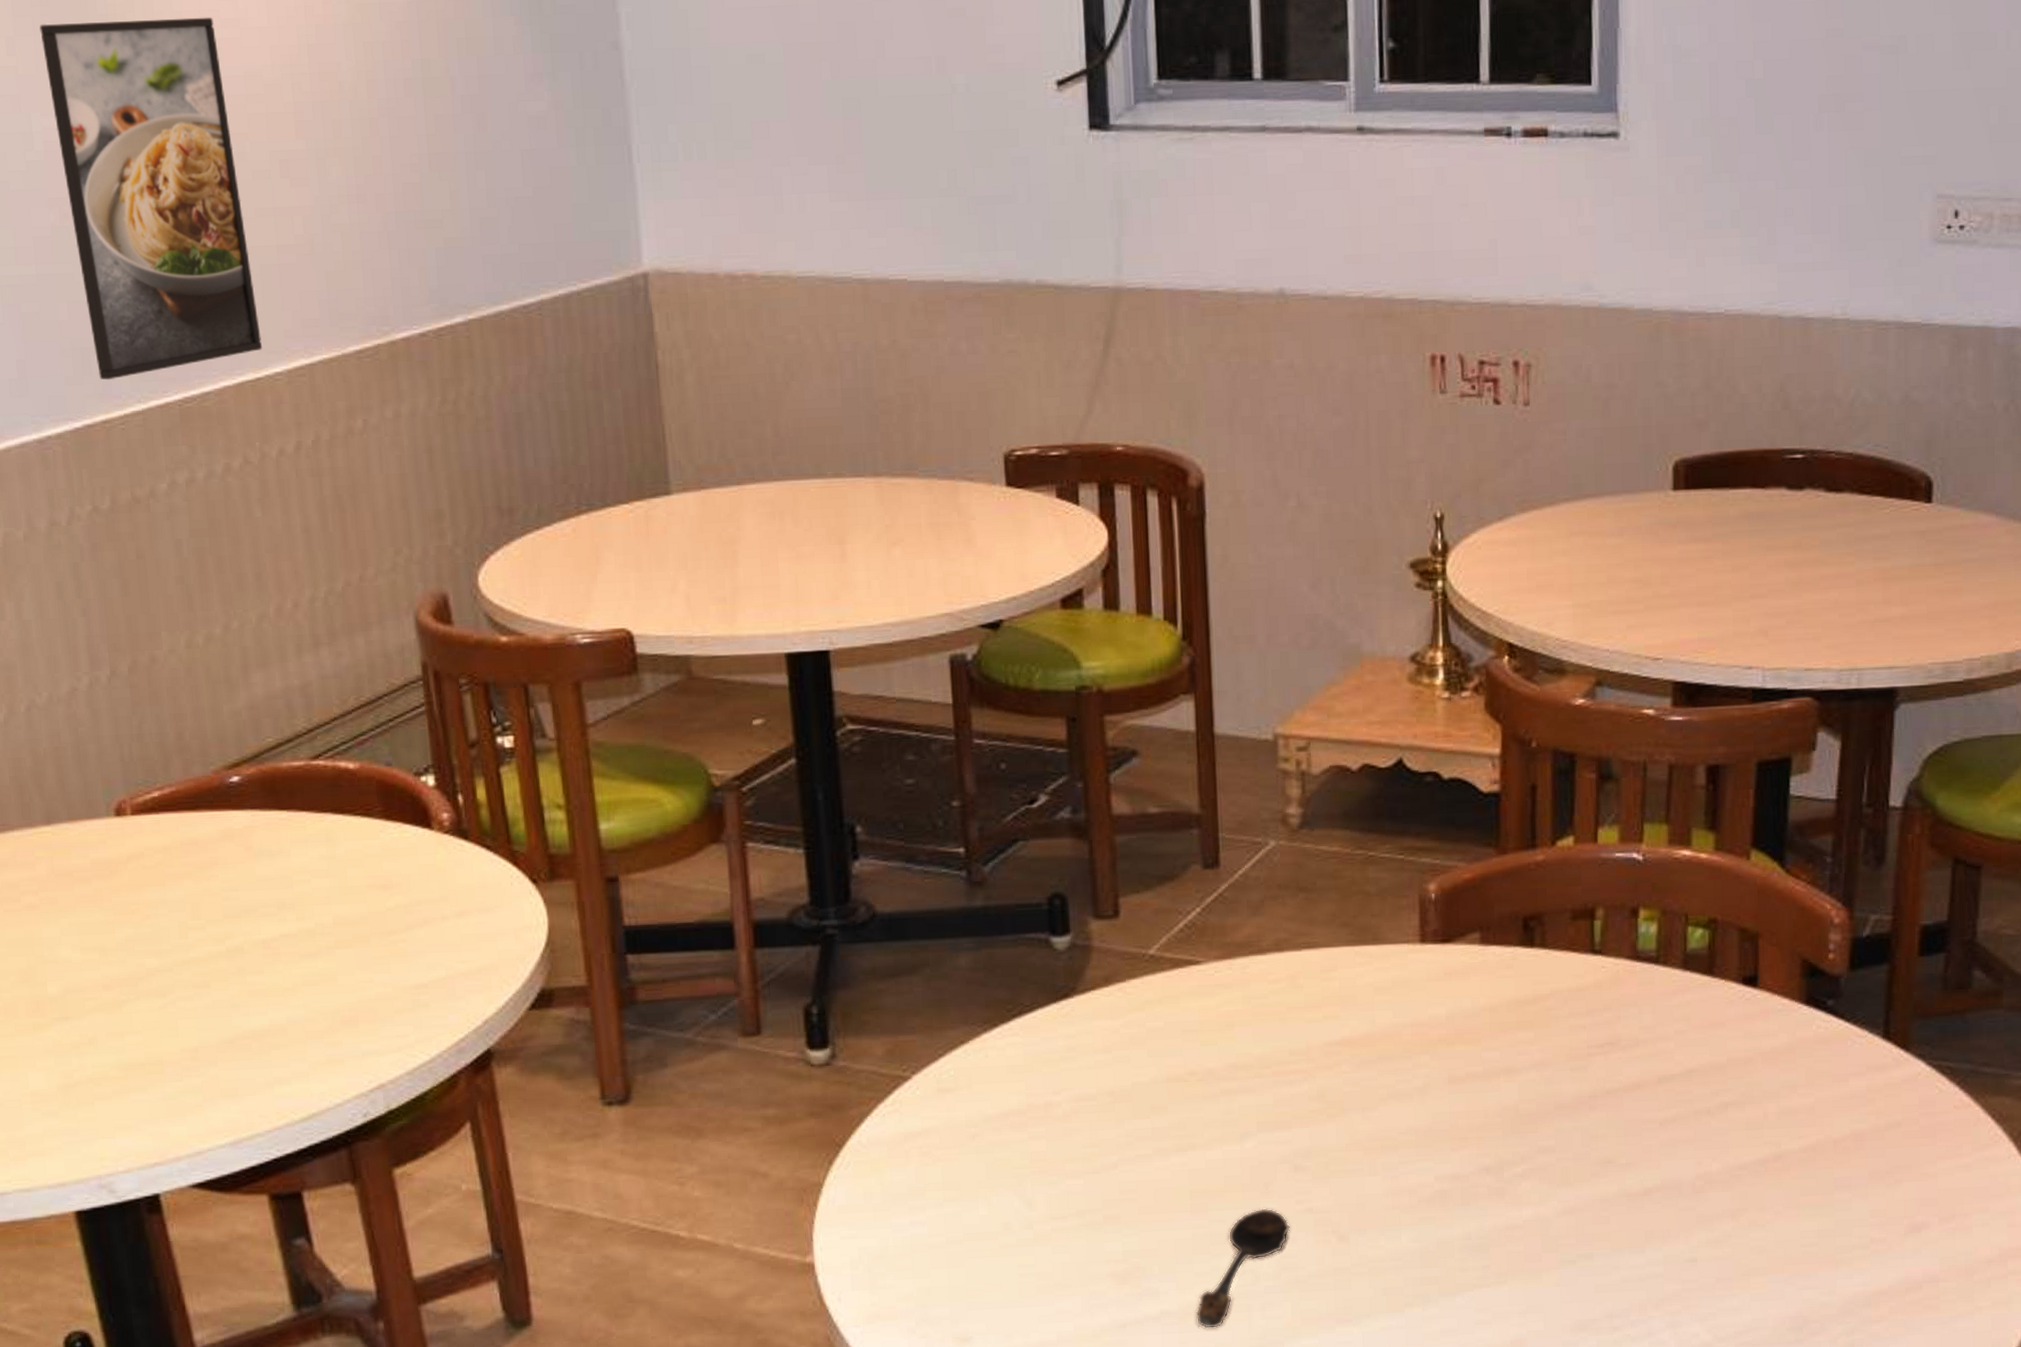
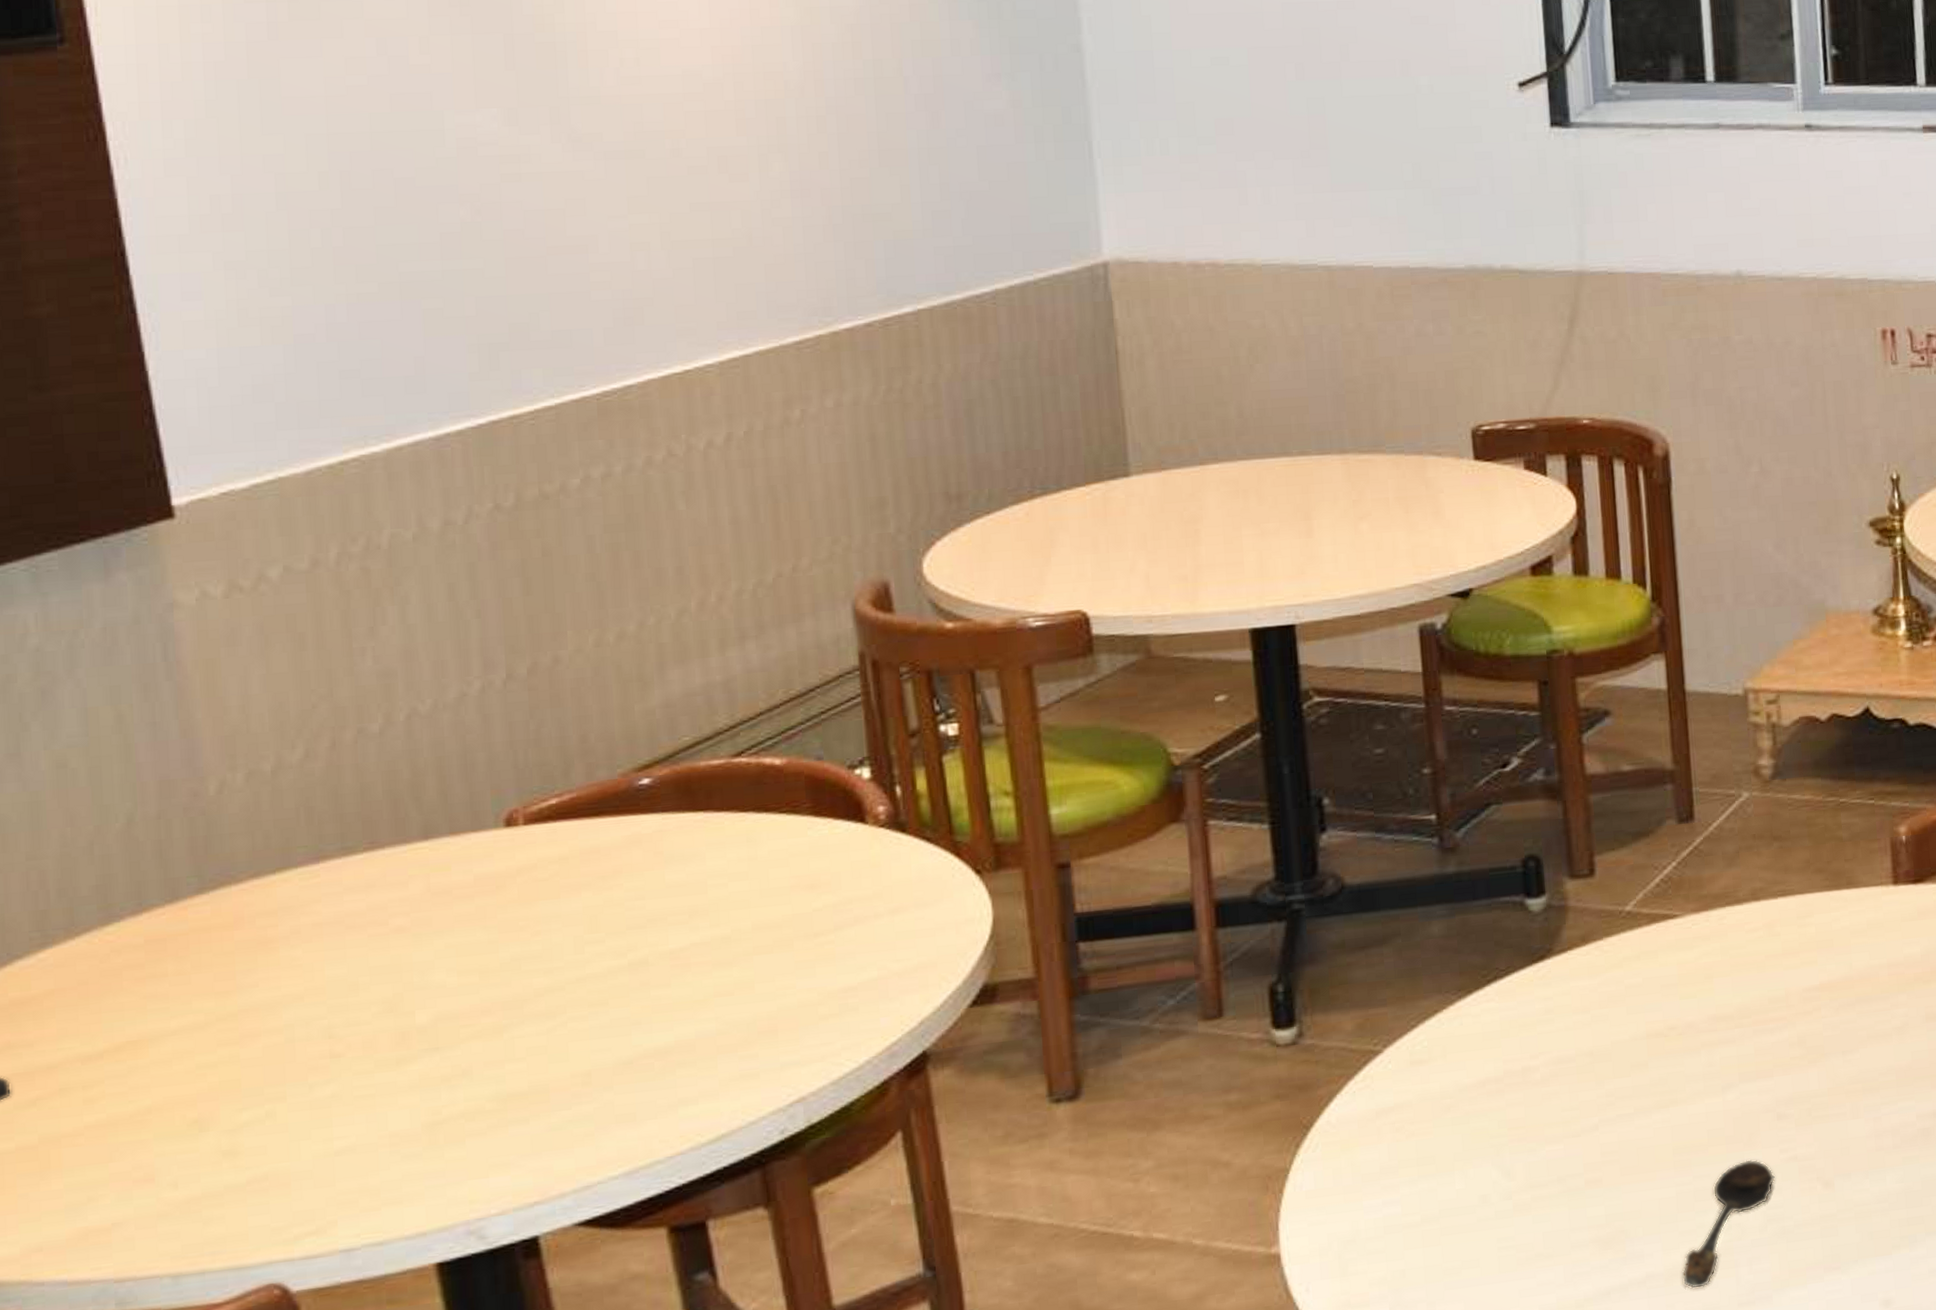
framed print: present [39,17,262,380] -> none [458,18,692,376]

